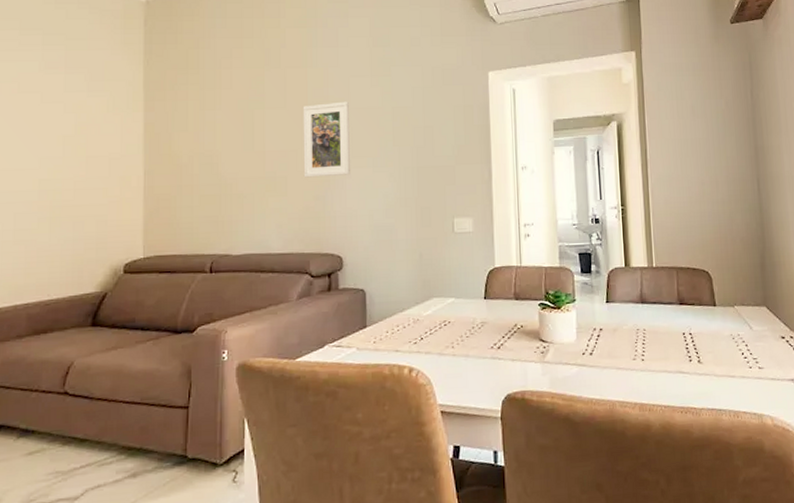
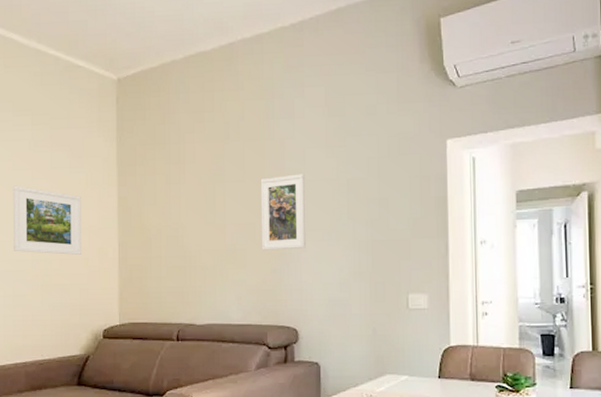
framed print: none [16,109,101,184] -> present [12,185,81,255]

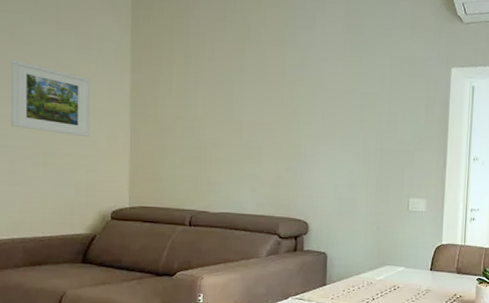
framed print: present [260,173,306,251] -> none [277,82,322,151]

